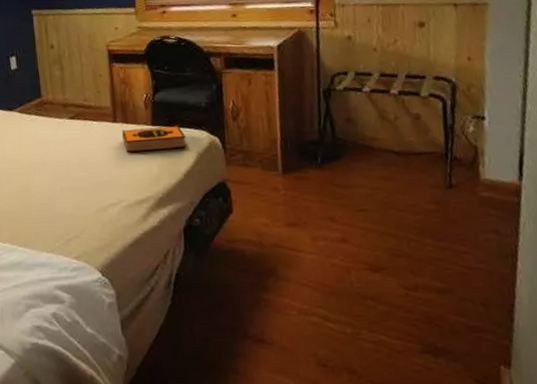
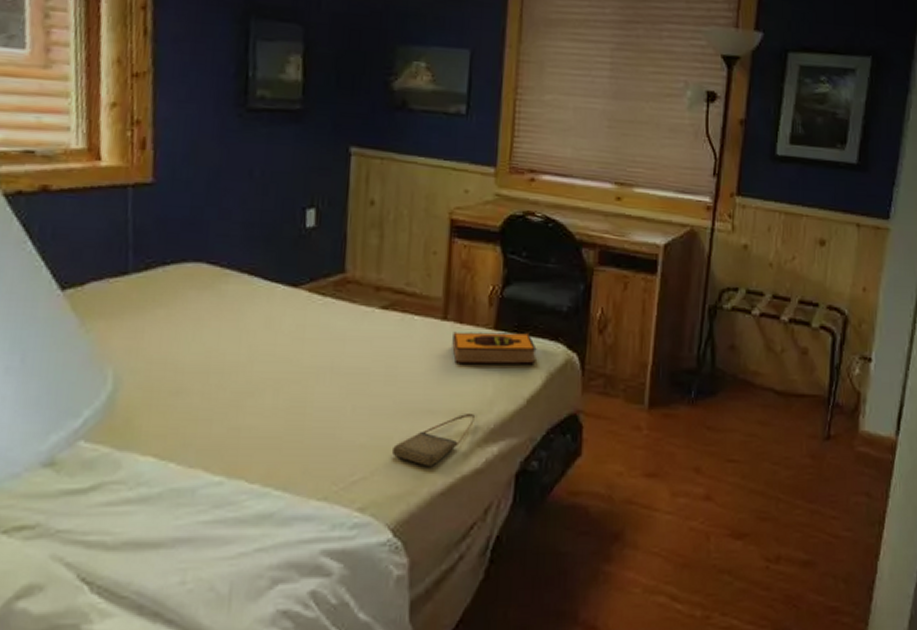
shoulder bag: none [92,187,148,226] -> present [392,414,476,466]

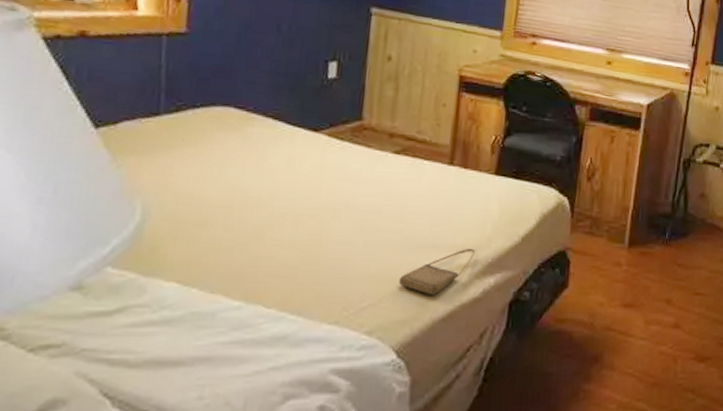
hardback book: present [452,331,537,365] -> none [457,175,532,206]

